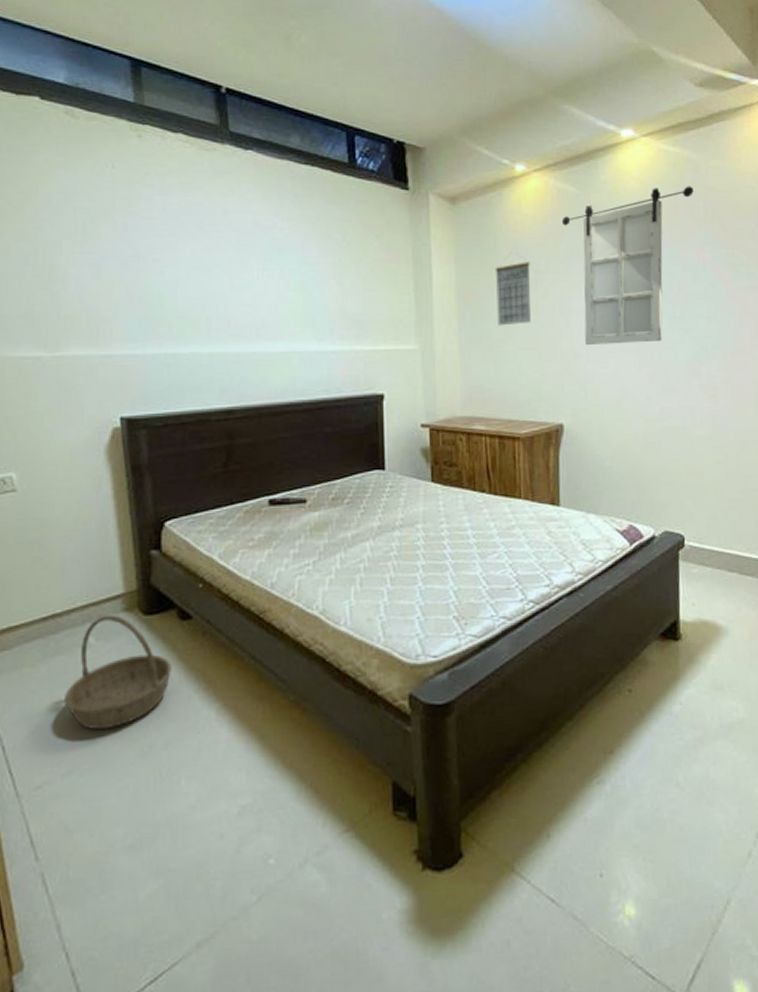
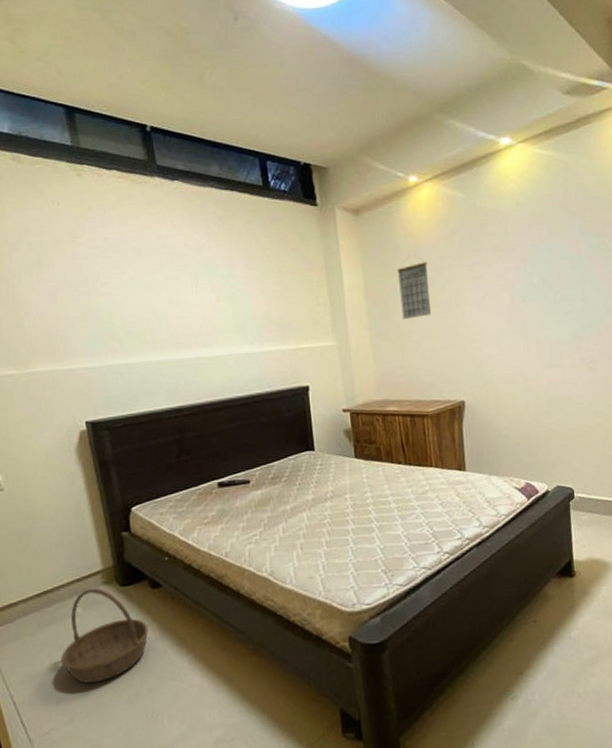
home mirror: present [562,186,694,346] -> none [453,184,567,332]

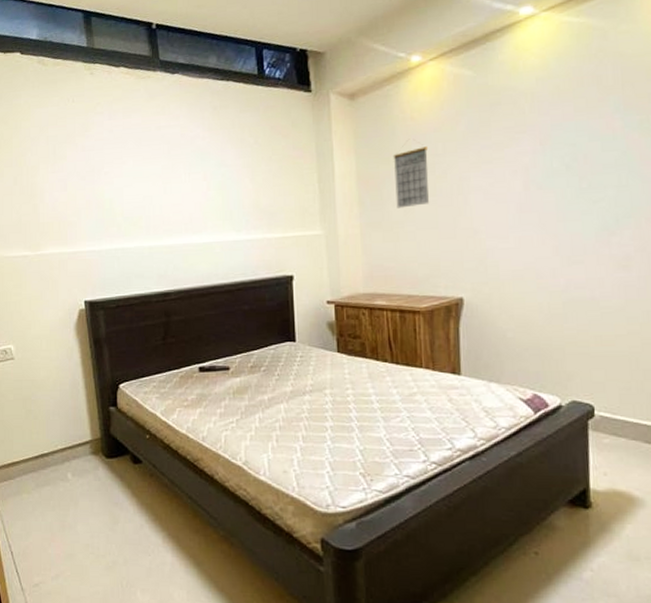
basket: present [60,588,149,684] -> none [51,456,128,546]

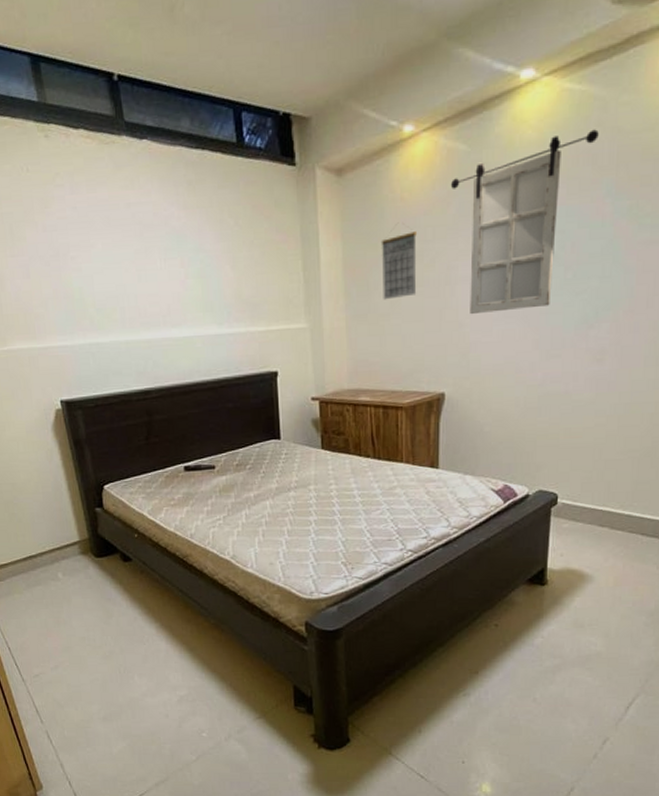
home mirror: none [459,54,601,222] -> present [451,129,599,315]

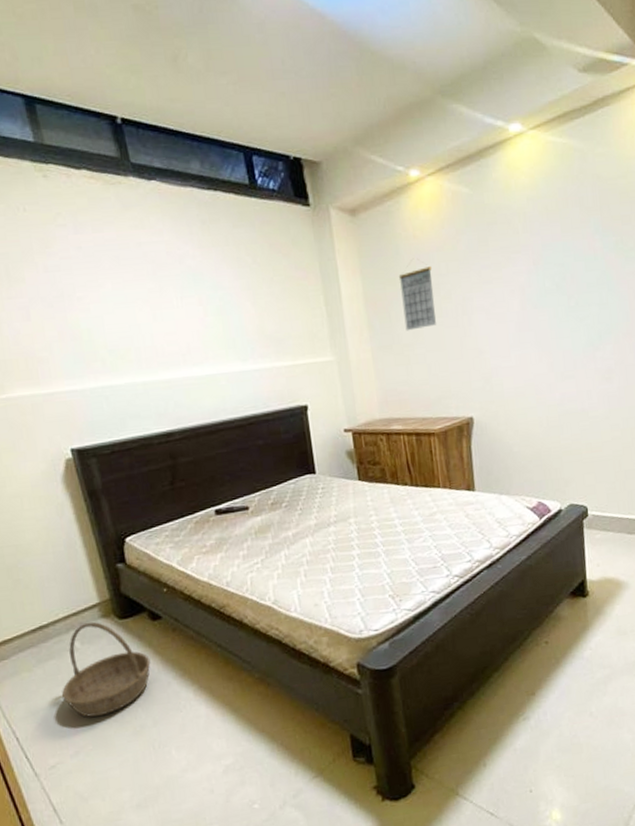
basket: none [45,557,121,639] -> present [61,621,151,717]
home mirror: present [451,129,599,315] -> none [458,176,582,342]

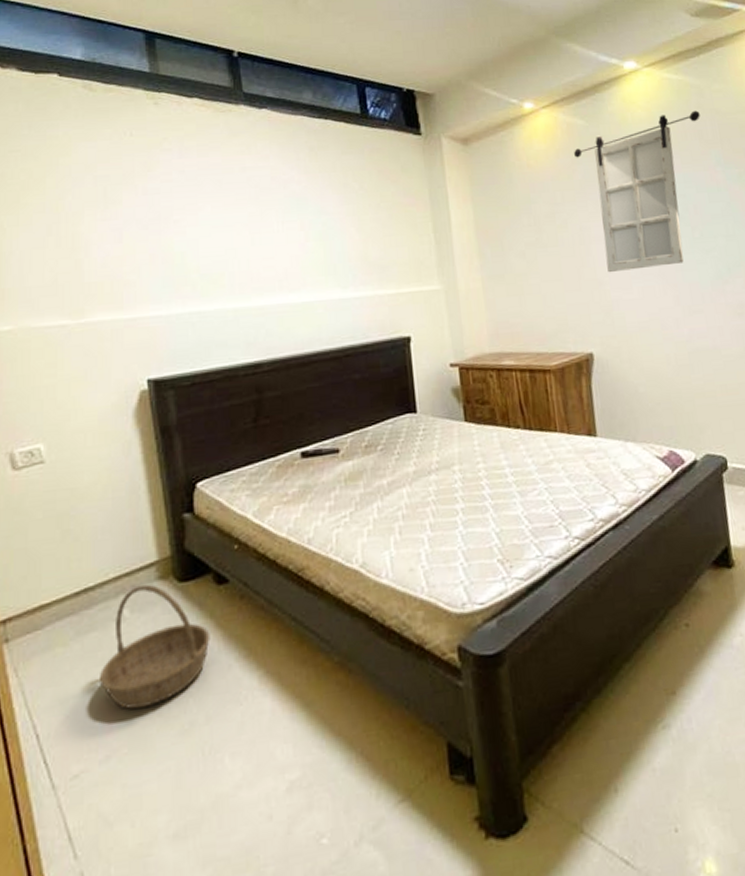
calendar: present [398,266,436,331] -> none [511,195,551,260]
home mirror: none [458,176,582,342] -> present [574,110,700,273]

